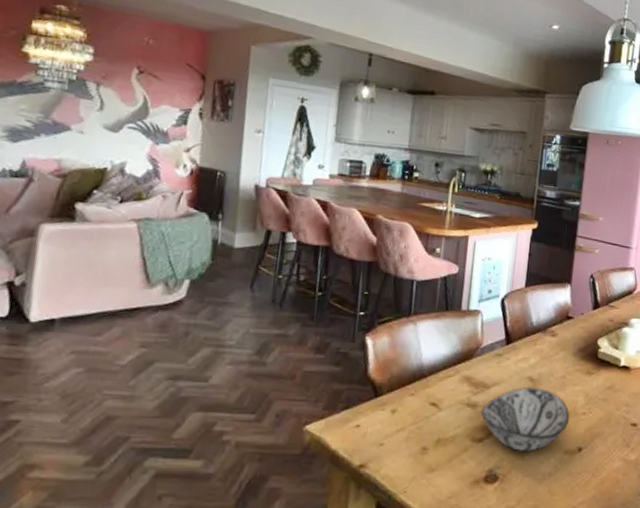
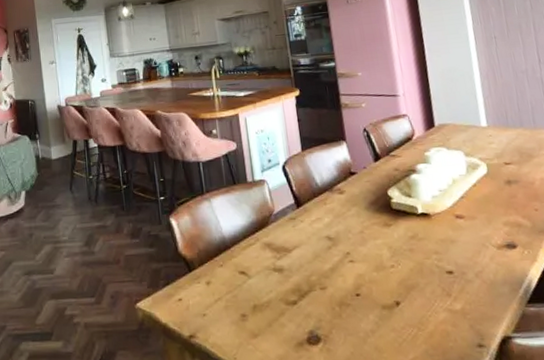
decorative bowl: present [480,387,570,452] -> none [288,246,379,311]

